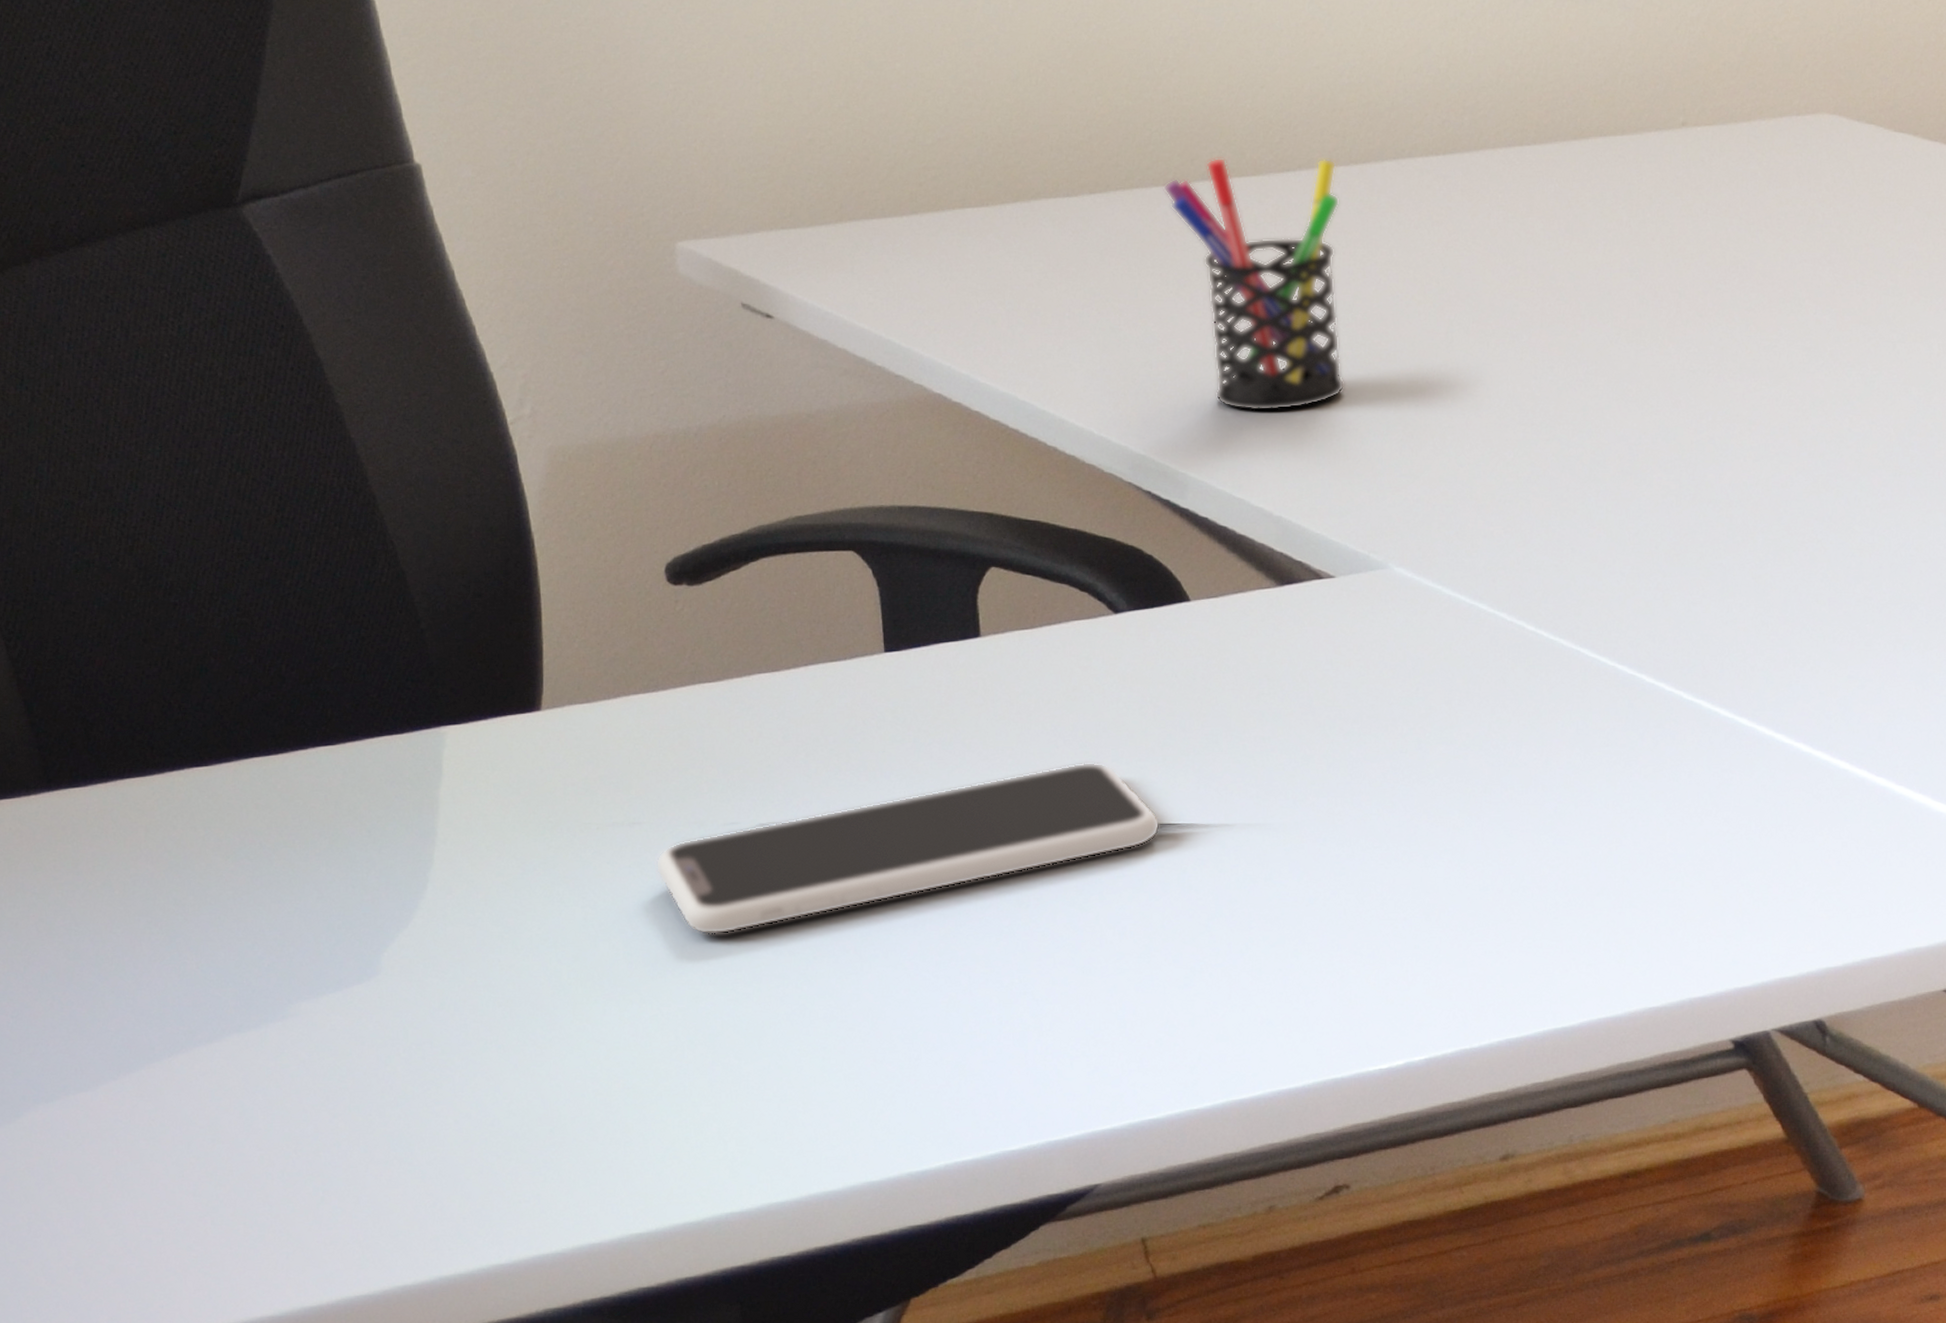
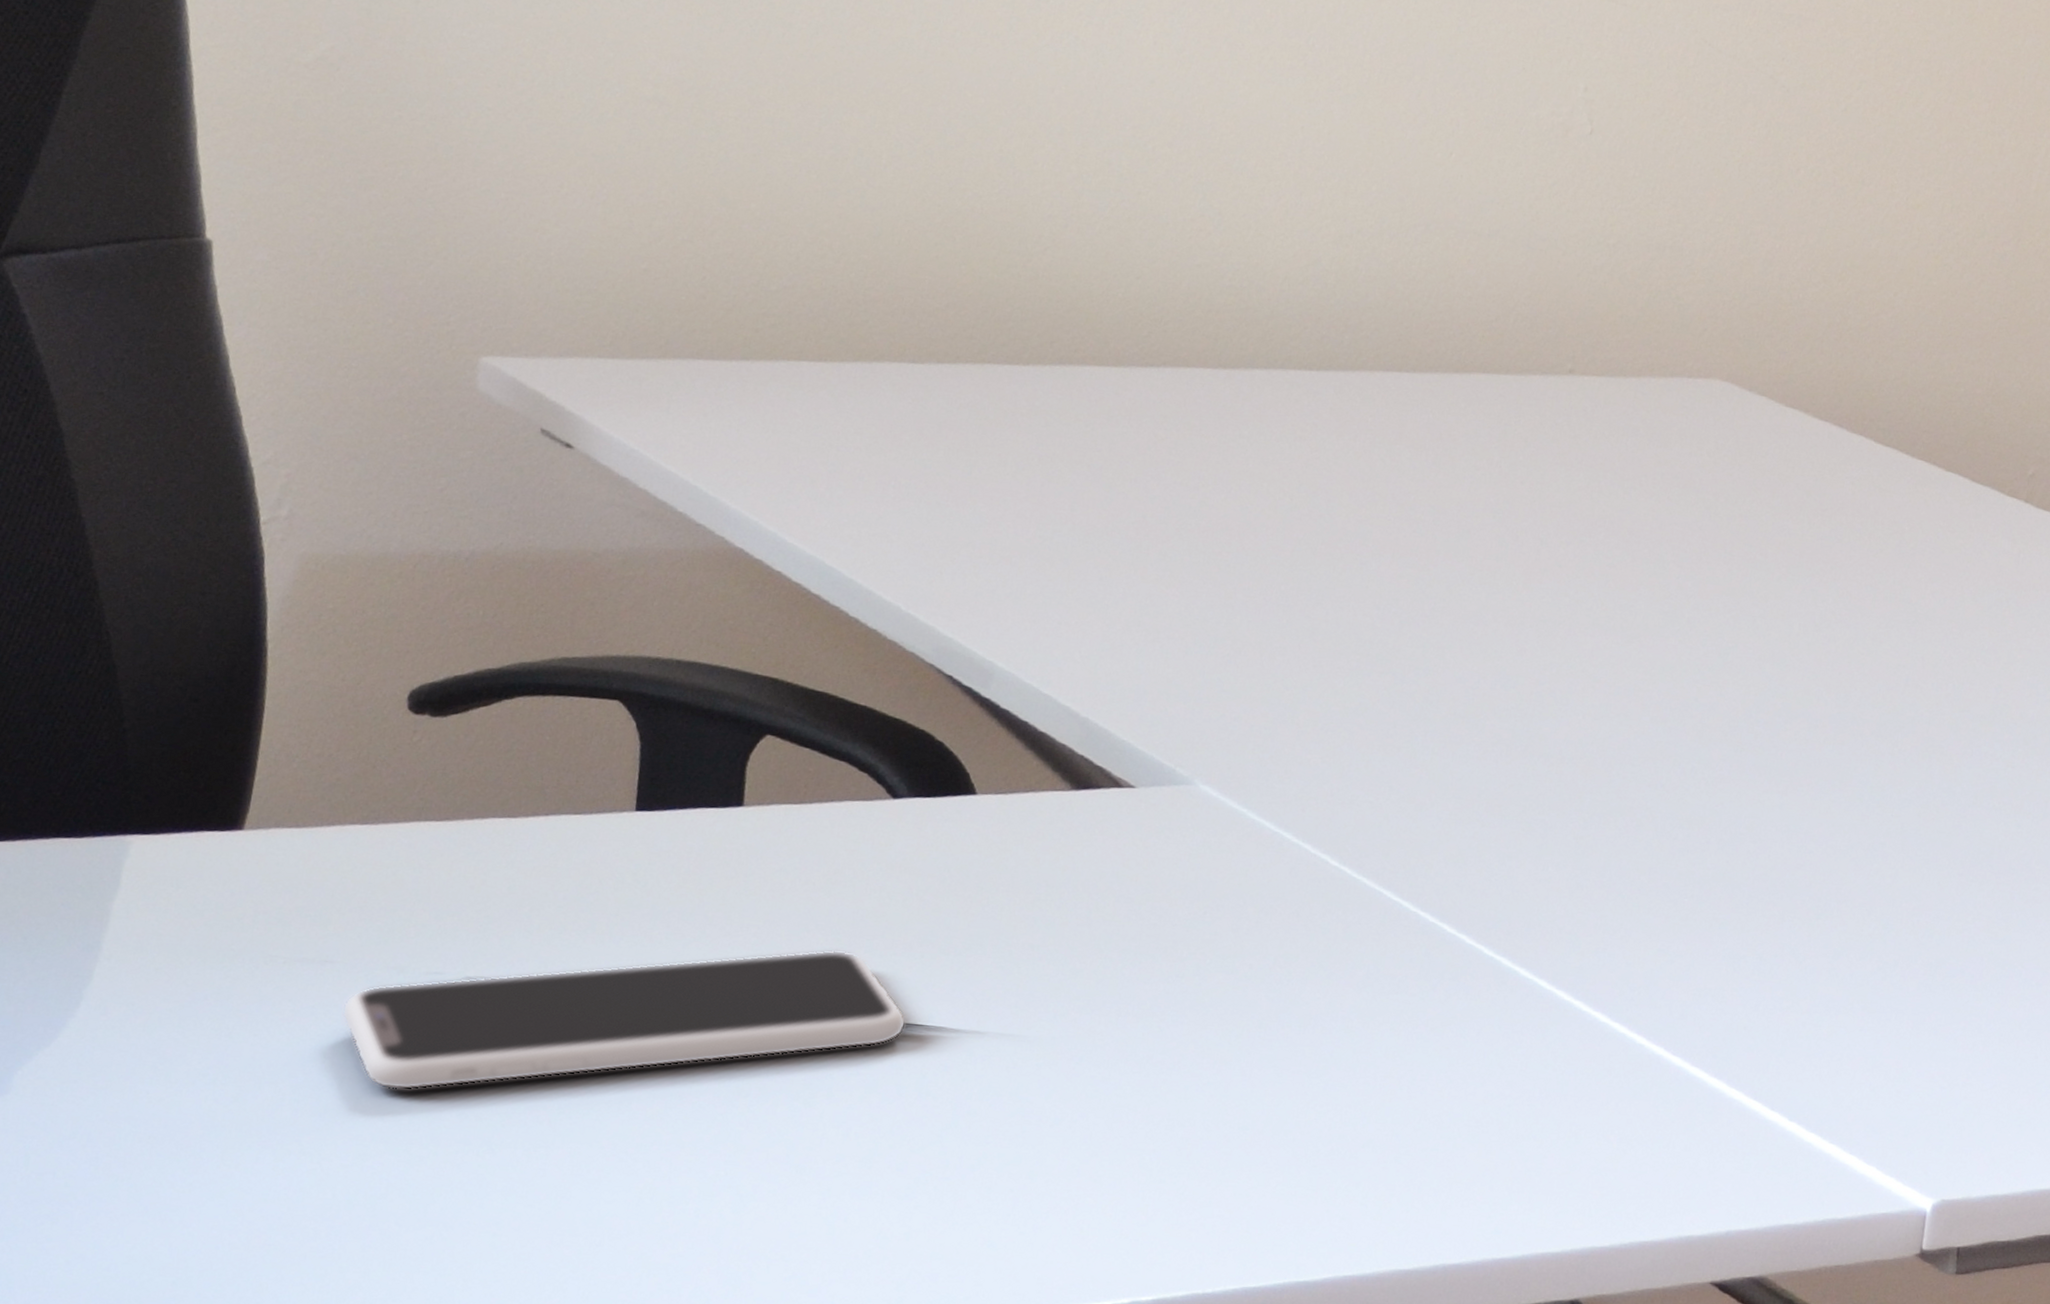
pen holder: present [1163,157,1345,412] -> none [1016,343,1204,610]

